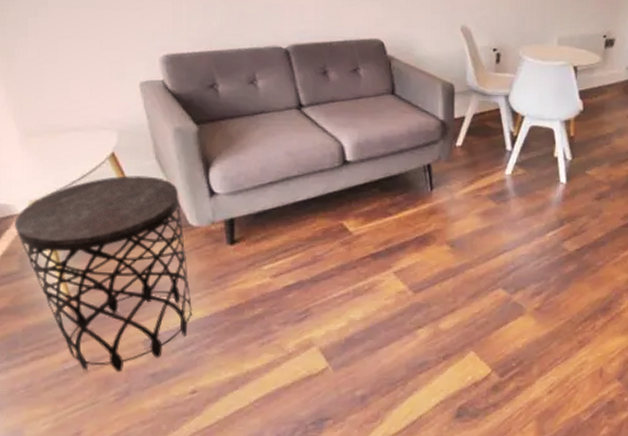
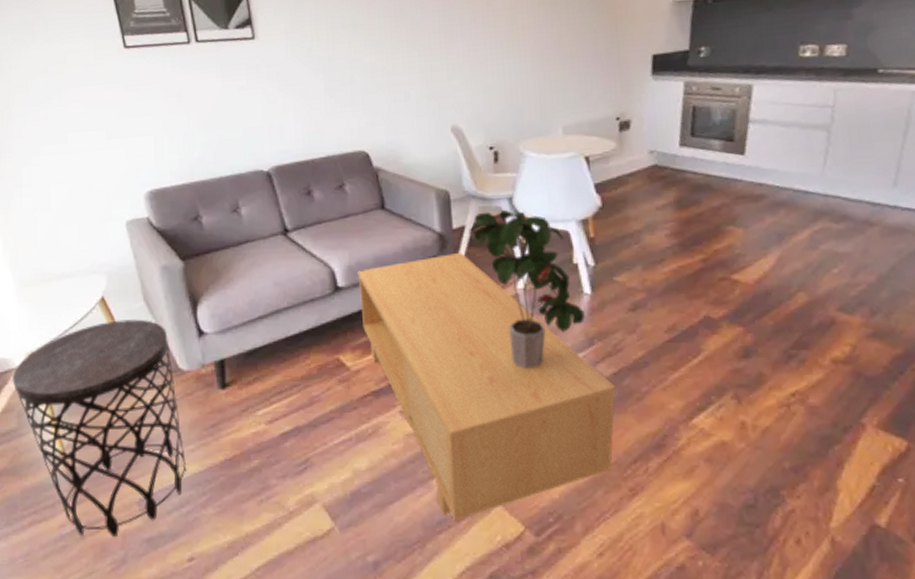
coffee table: none [365,139,577,364] -> present [357,252,616,521]
potted plant: none [468,106,559,242] -> present [469,210,585,369]

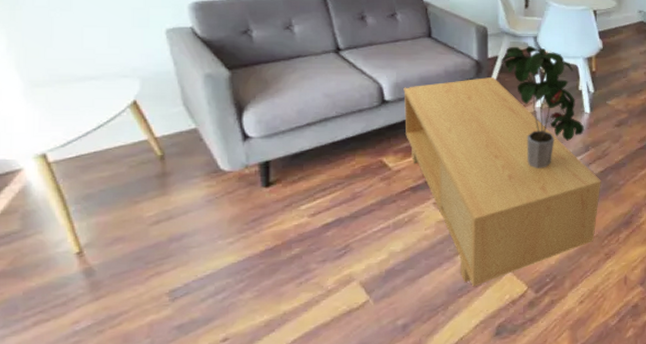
side table: present [12,319,186,538] -> none [15,123,223,331]

